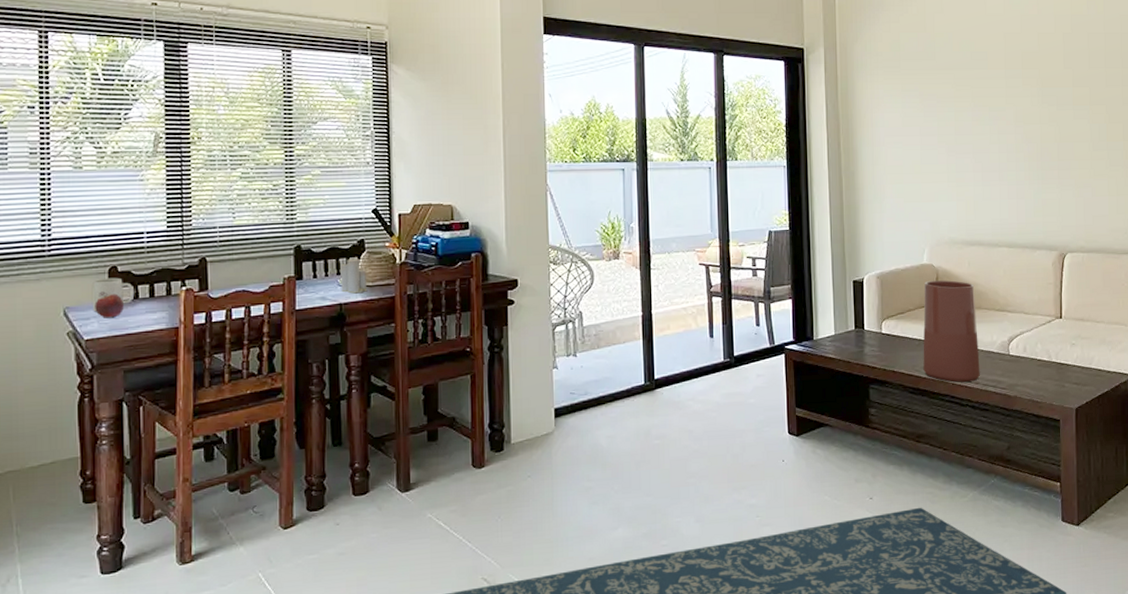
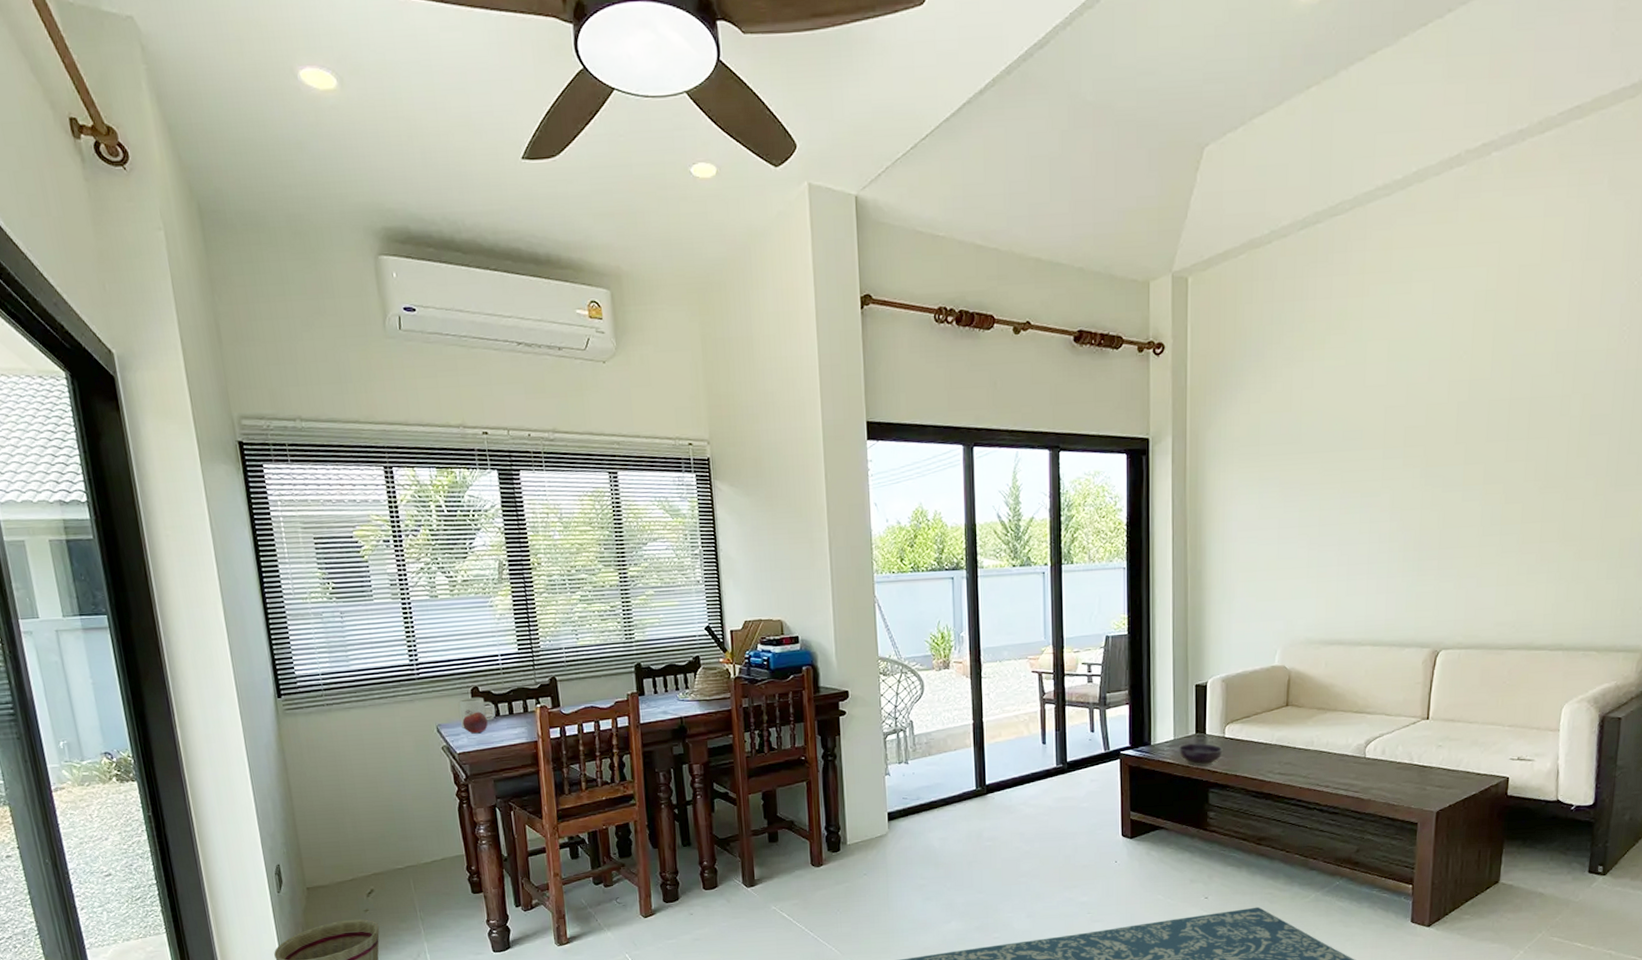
candle: present [340,256,368,294] -> none [678,672,705,708]
bowl: none [839,338,881,361] -> present [1178,743,1223,766]
vase: present [923,280,980,382] -> none [1268,682,1332,786]

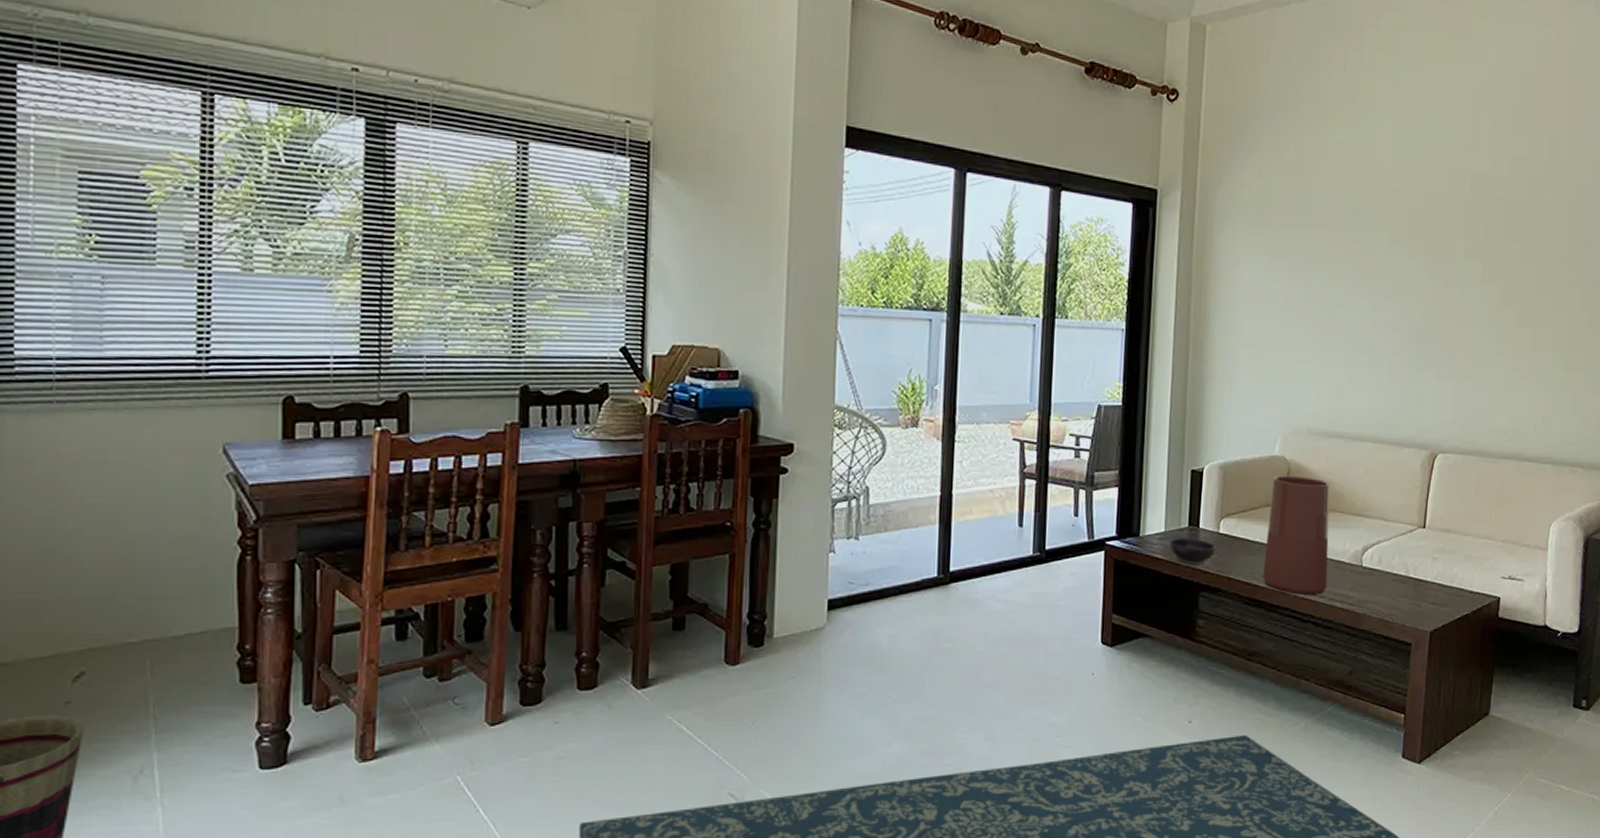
mug: present [458,697,496,729] -> none [260,409,316,451]
fruit: present [462,711,488,734] -> none [263,430,301,460]
vase: none [1268,682,1332,786] -> present [1263,476,1330,595]

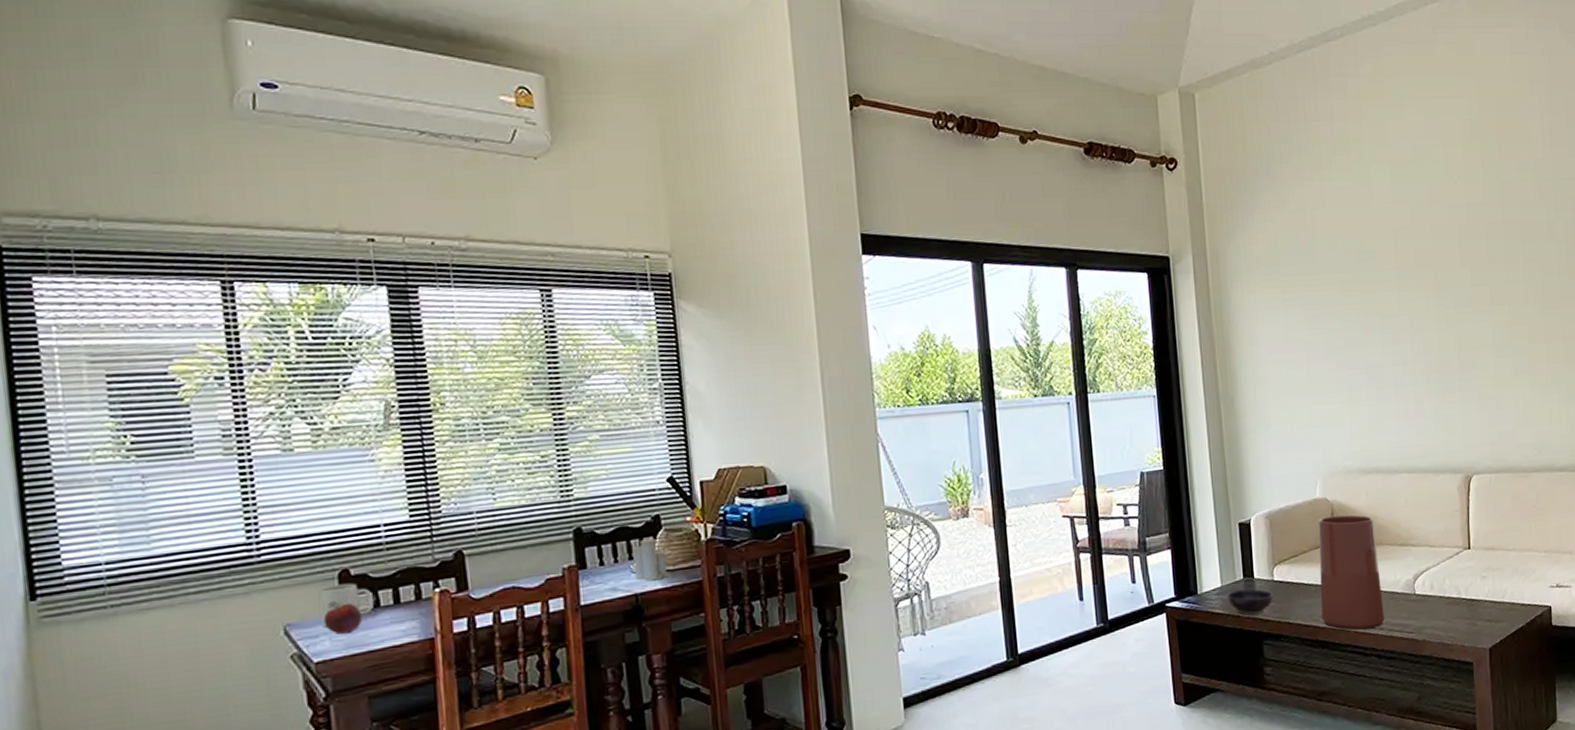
mug: none [260,409,316,451] -> present [318,582,375,628]
fruit: none [263,430,301,460] -> present [323,603,362,634]
candle: none [576,403,609,449] -> present [632,536,668,582]

